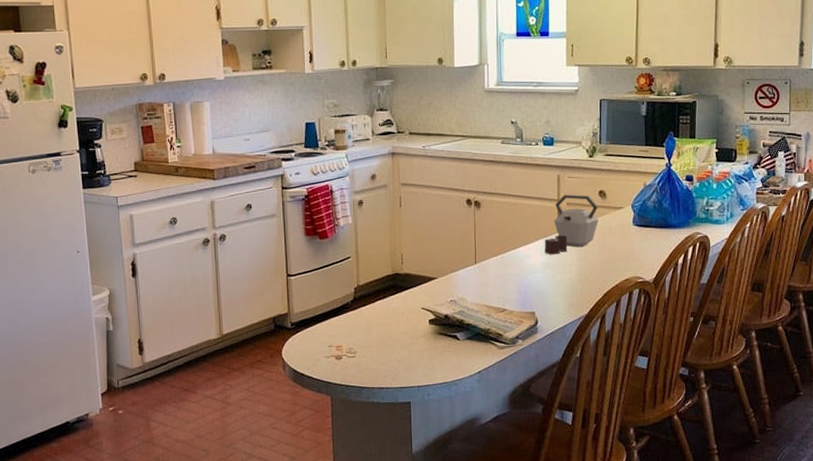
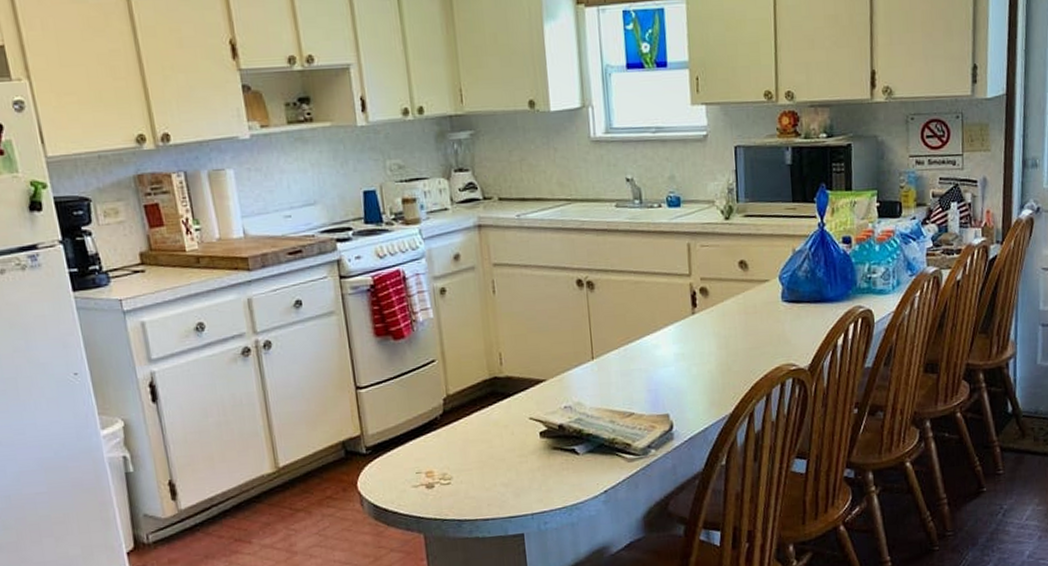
kettle: present [544,194,599,255] -> none [675,266,741,344]

